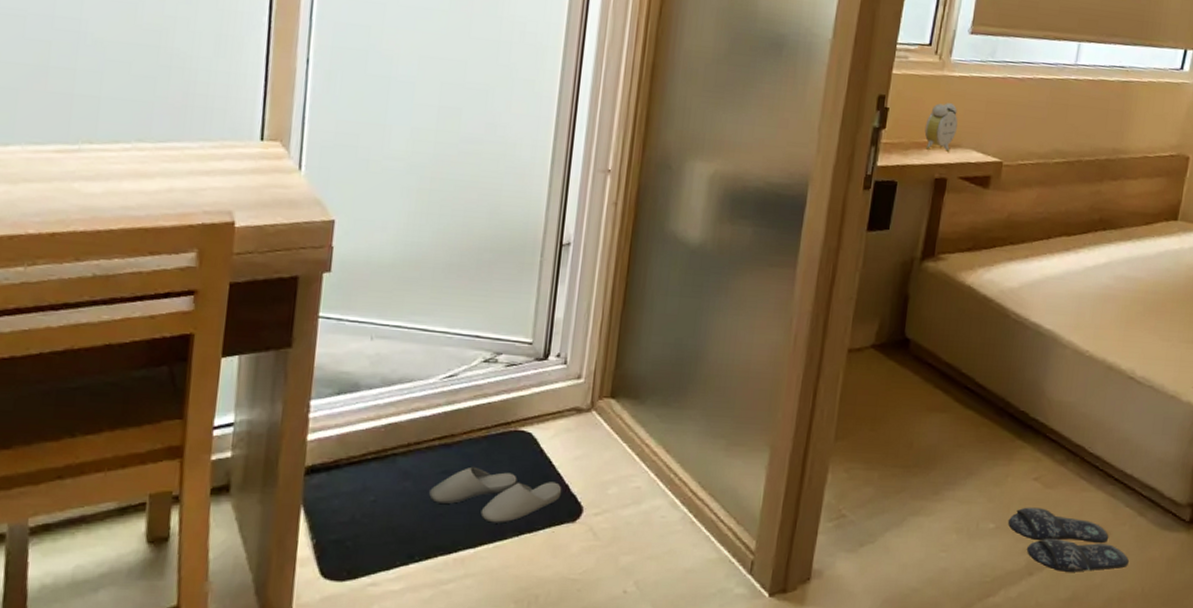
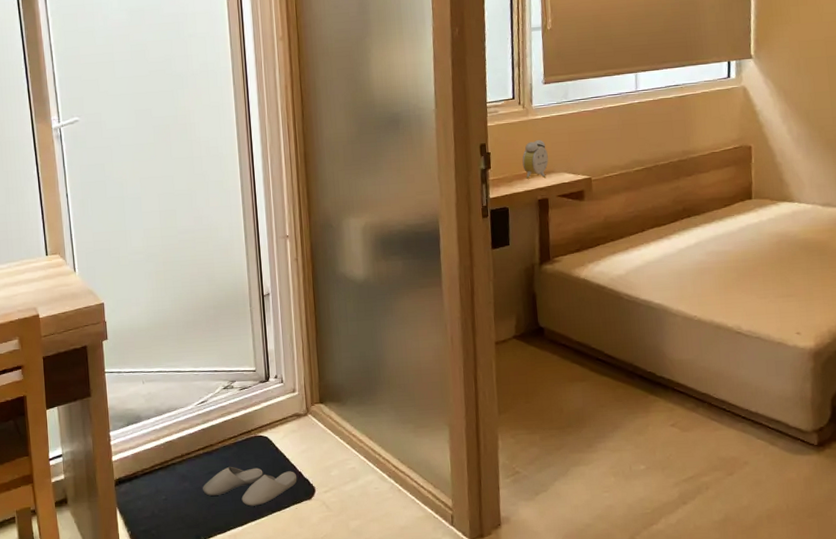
slippers: present [1008,507,1129,572] -> none [656,448,770,498]

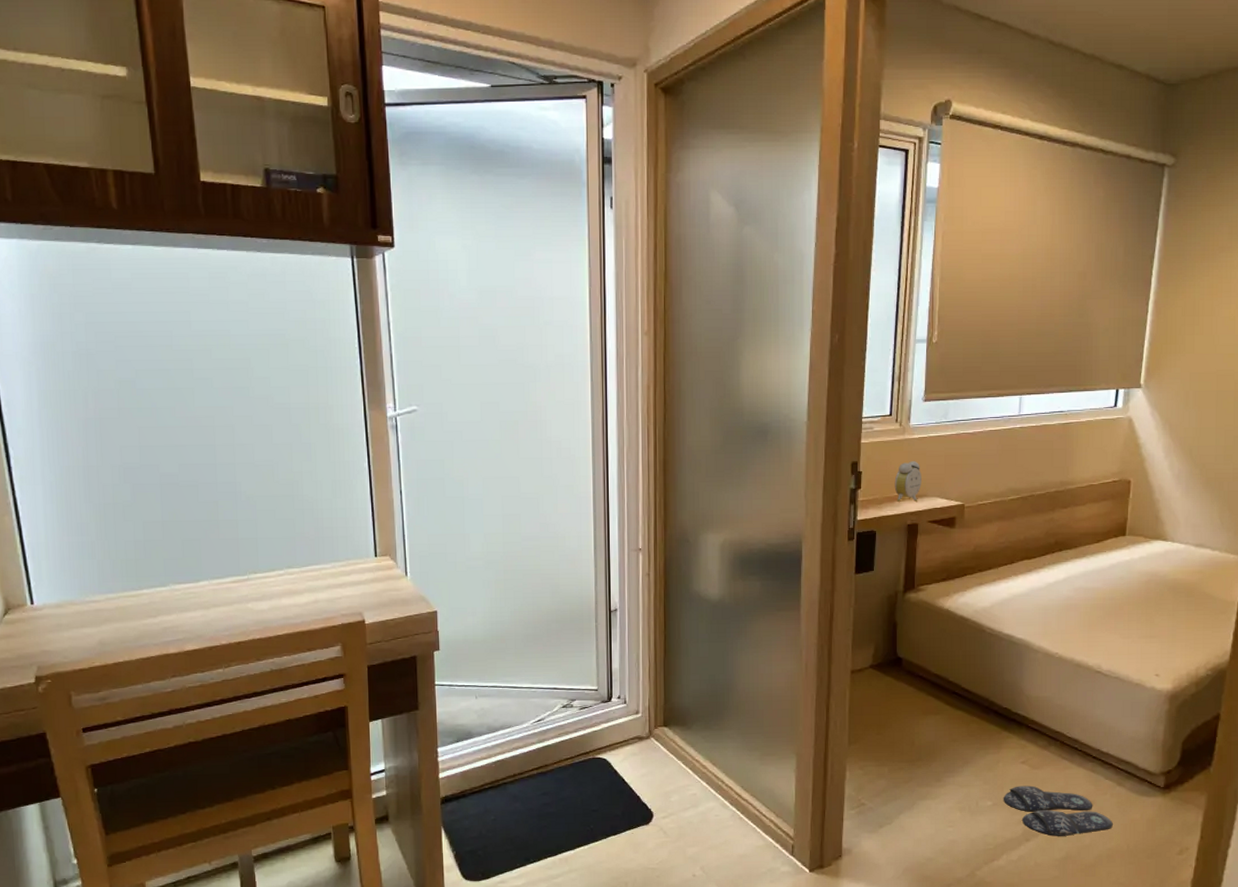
slippers: present [203,466,297,506] -> none [535,788,635,830]
slippers: none [656,448,770,498] -> present [1004,785,1113,836]

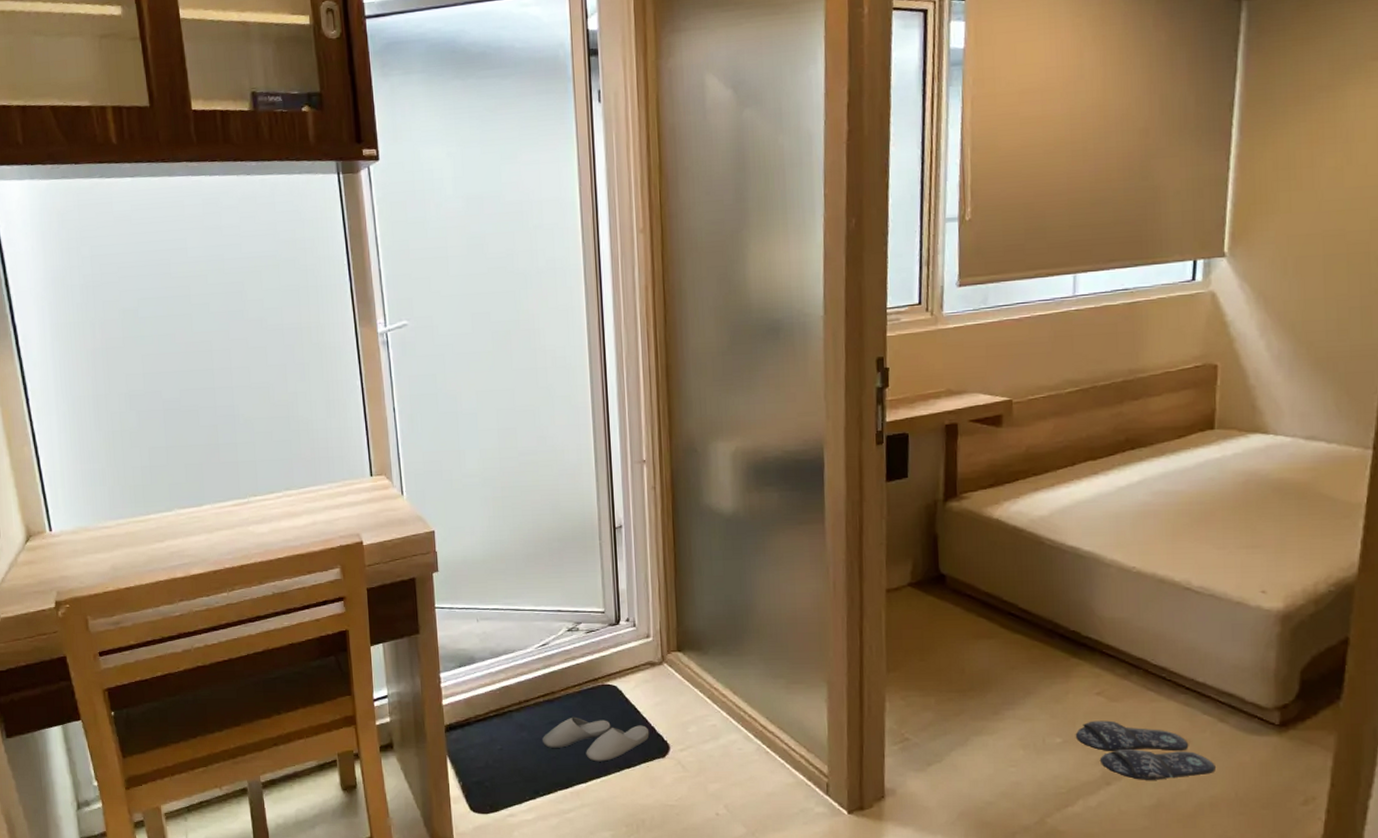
slippers: none [535,788,635,830] -> present [542,717,650,762]
alarm clock: present [894,461,922,502] -> none [927,354,960,400]

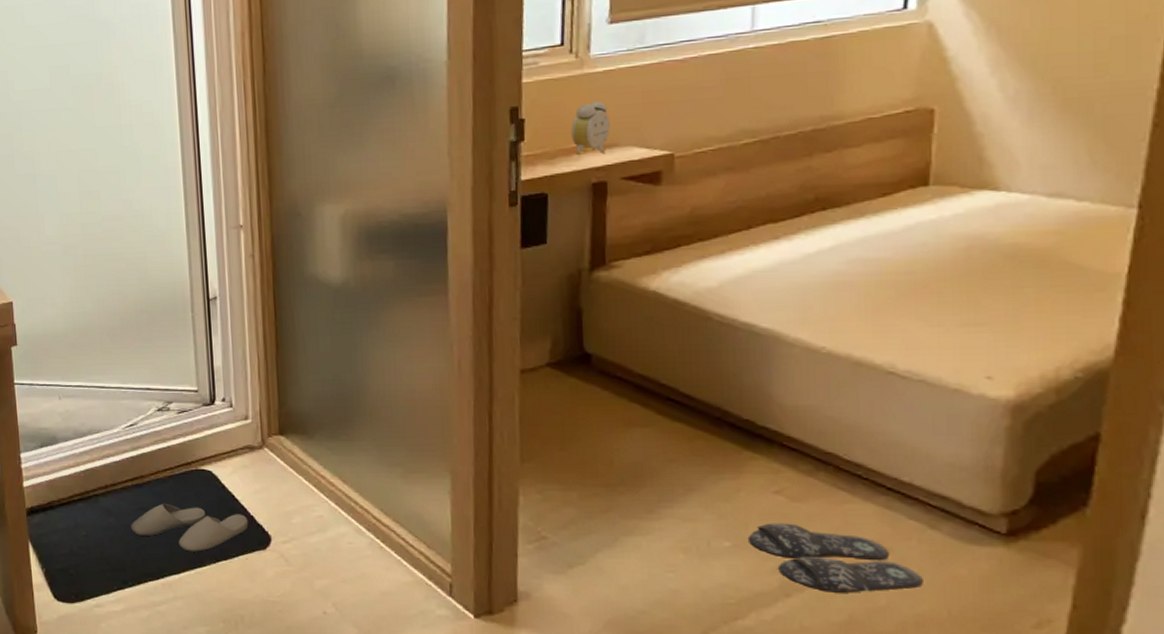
alarm clock: none [927,354,960,400] -> present [571,101,610,155]

